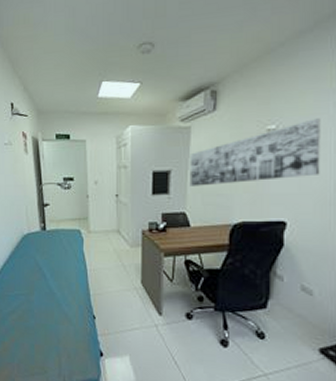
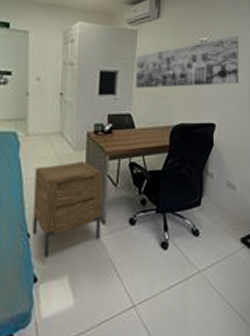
nightstand: none [97,256,157,338] -> present [32,160,102,258]

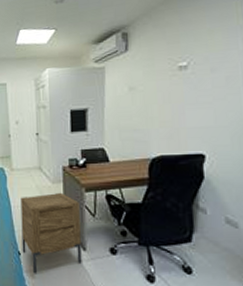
wall art: present [135,36,239,89] -> none [105,54,235,123]

